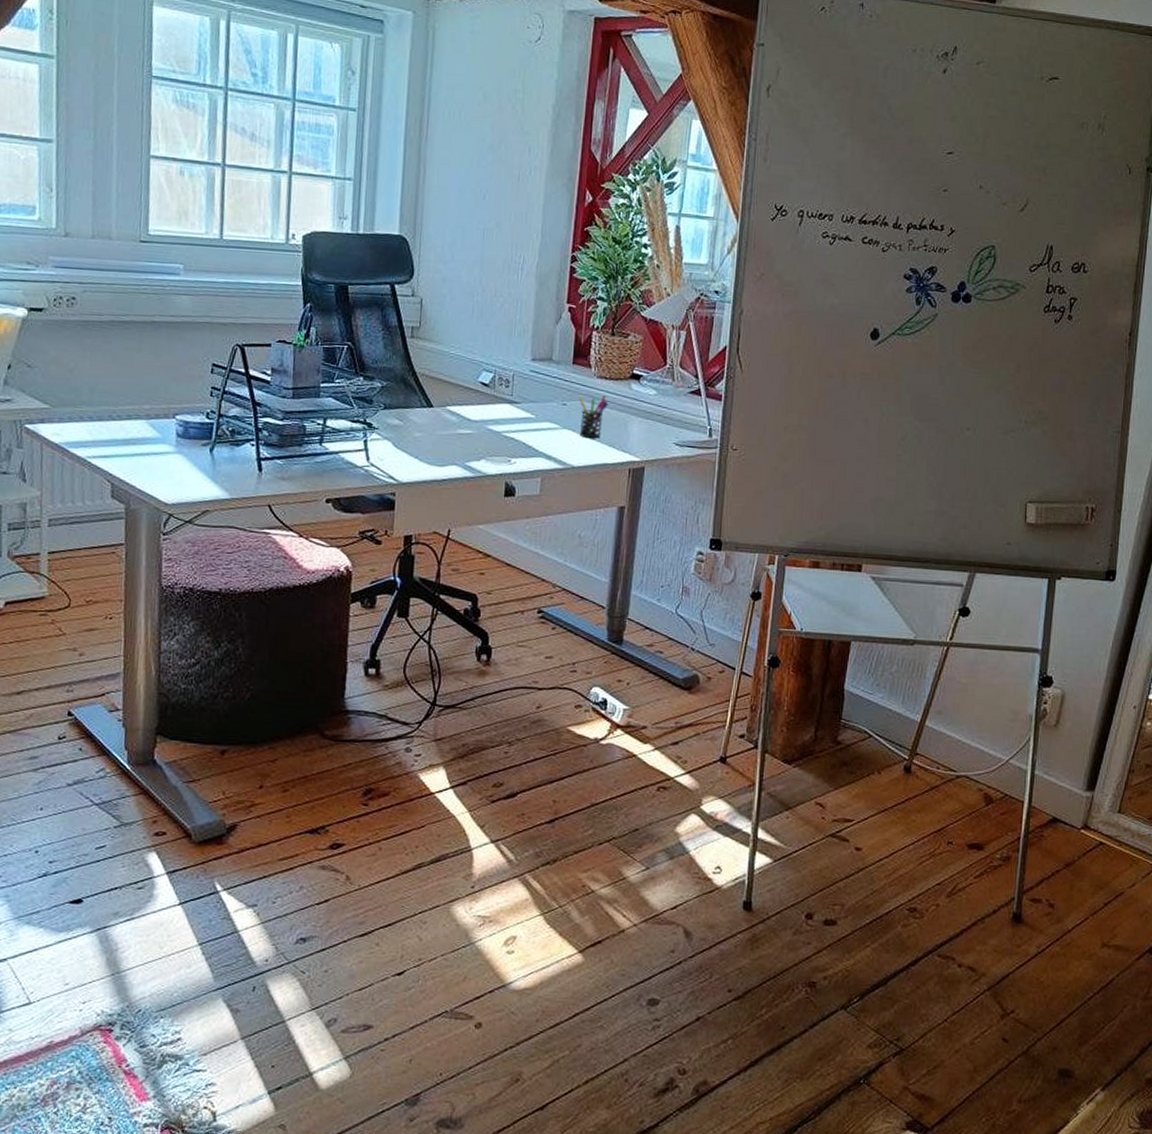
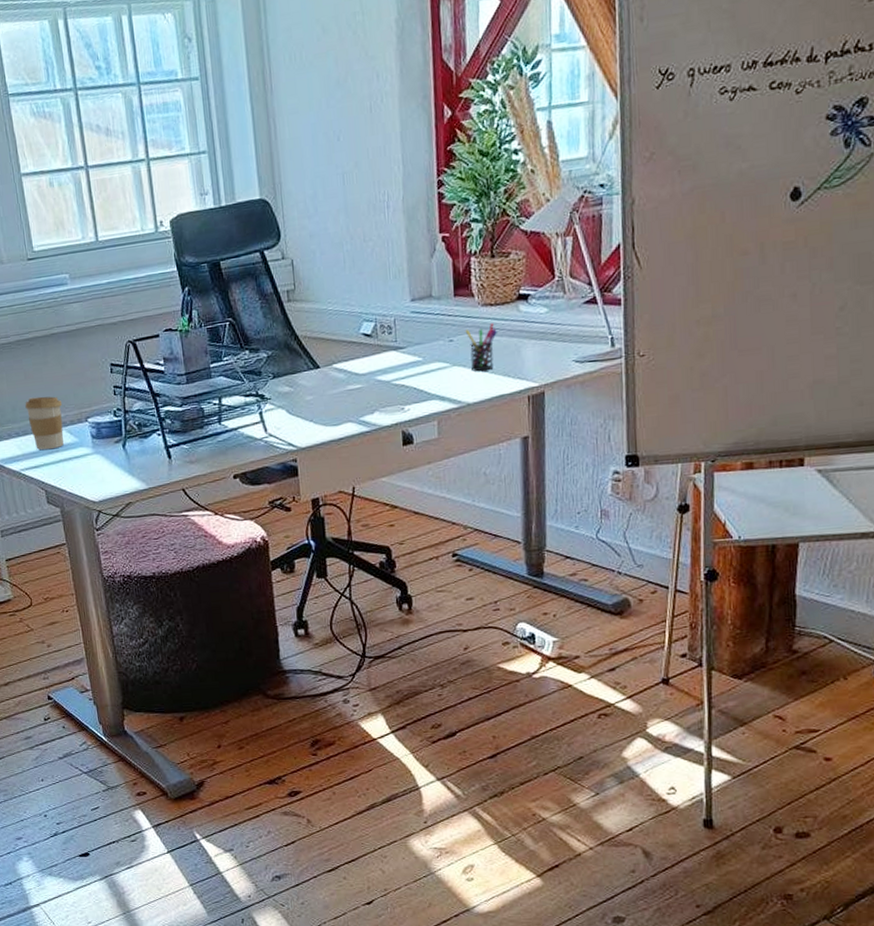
coffee cup: none [106,382,150,441] -> present [25,396,64,450]

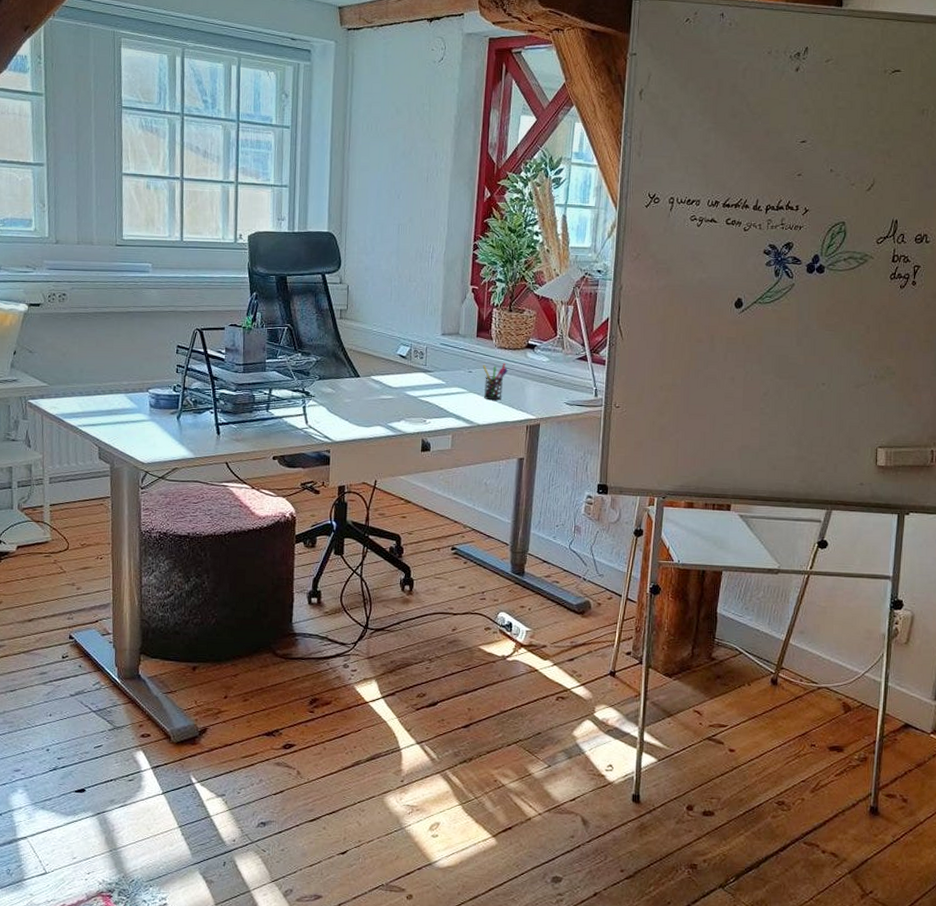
coffee cup: present [25,396,64,450] -> none [92,363,128,412]

